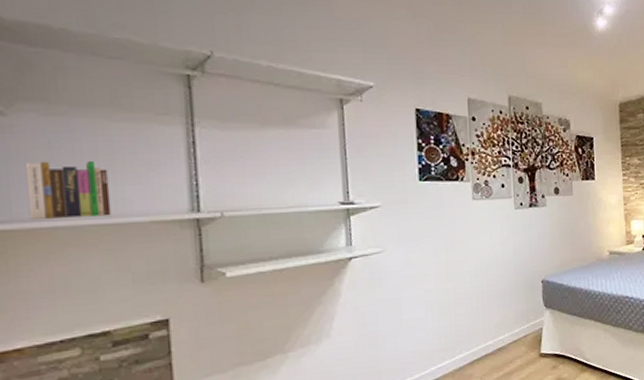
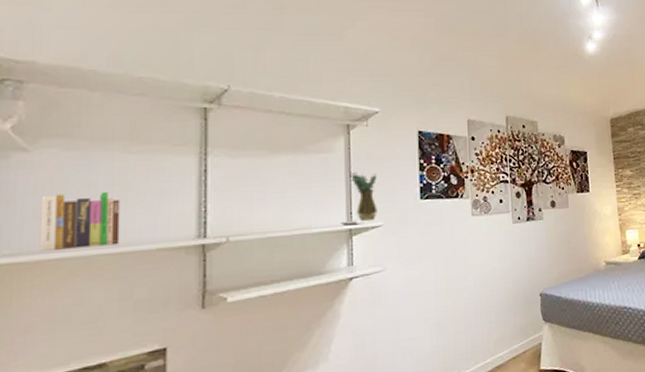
vase: none [345,150,375,202] -> present [350,172,378,222]

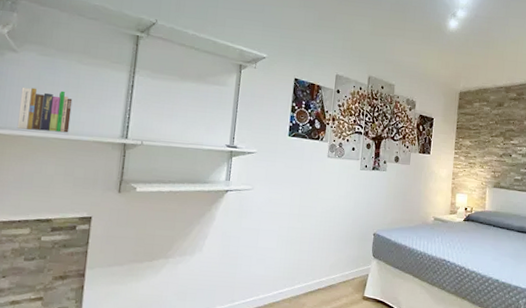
vase: present [350,172,378,222] -> none [236,105,257,148]

